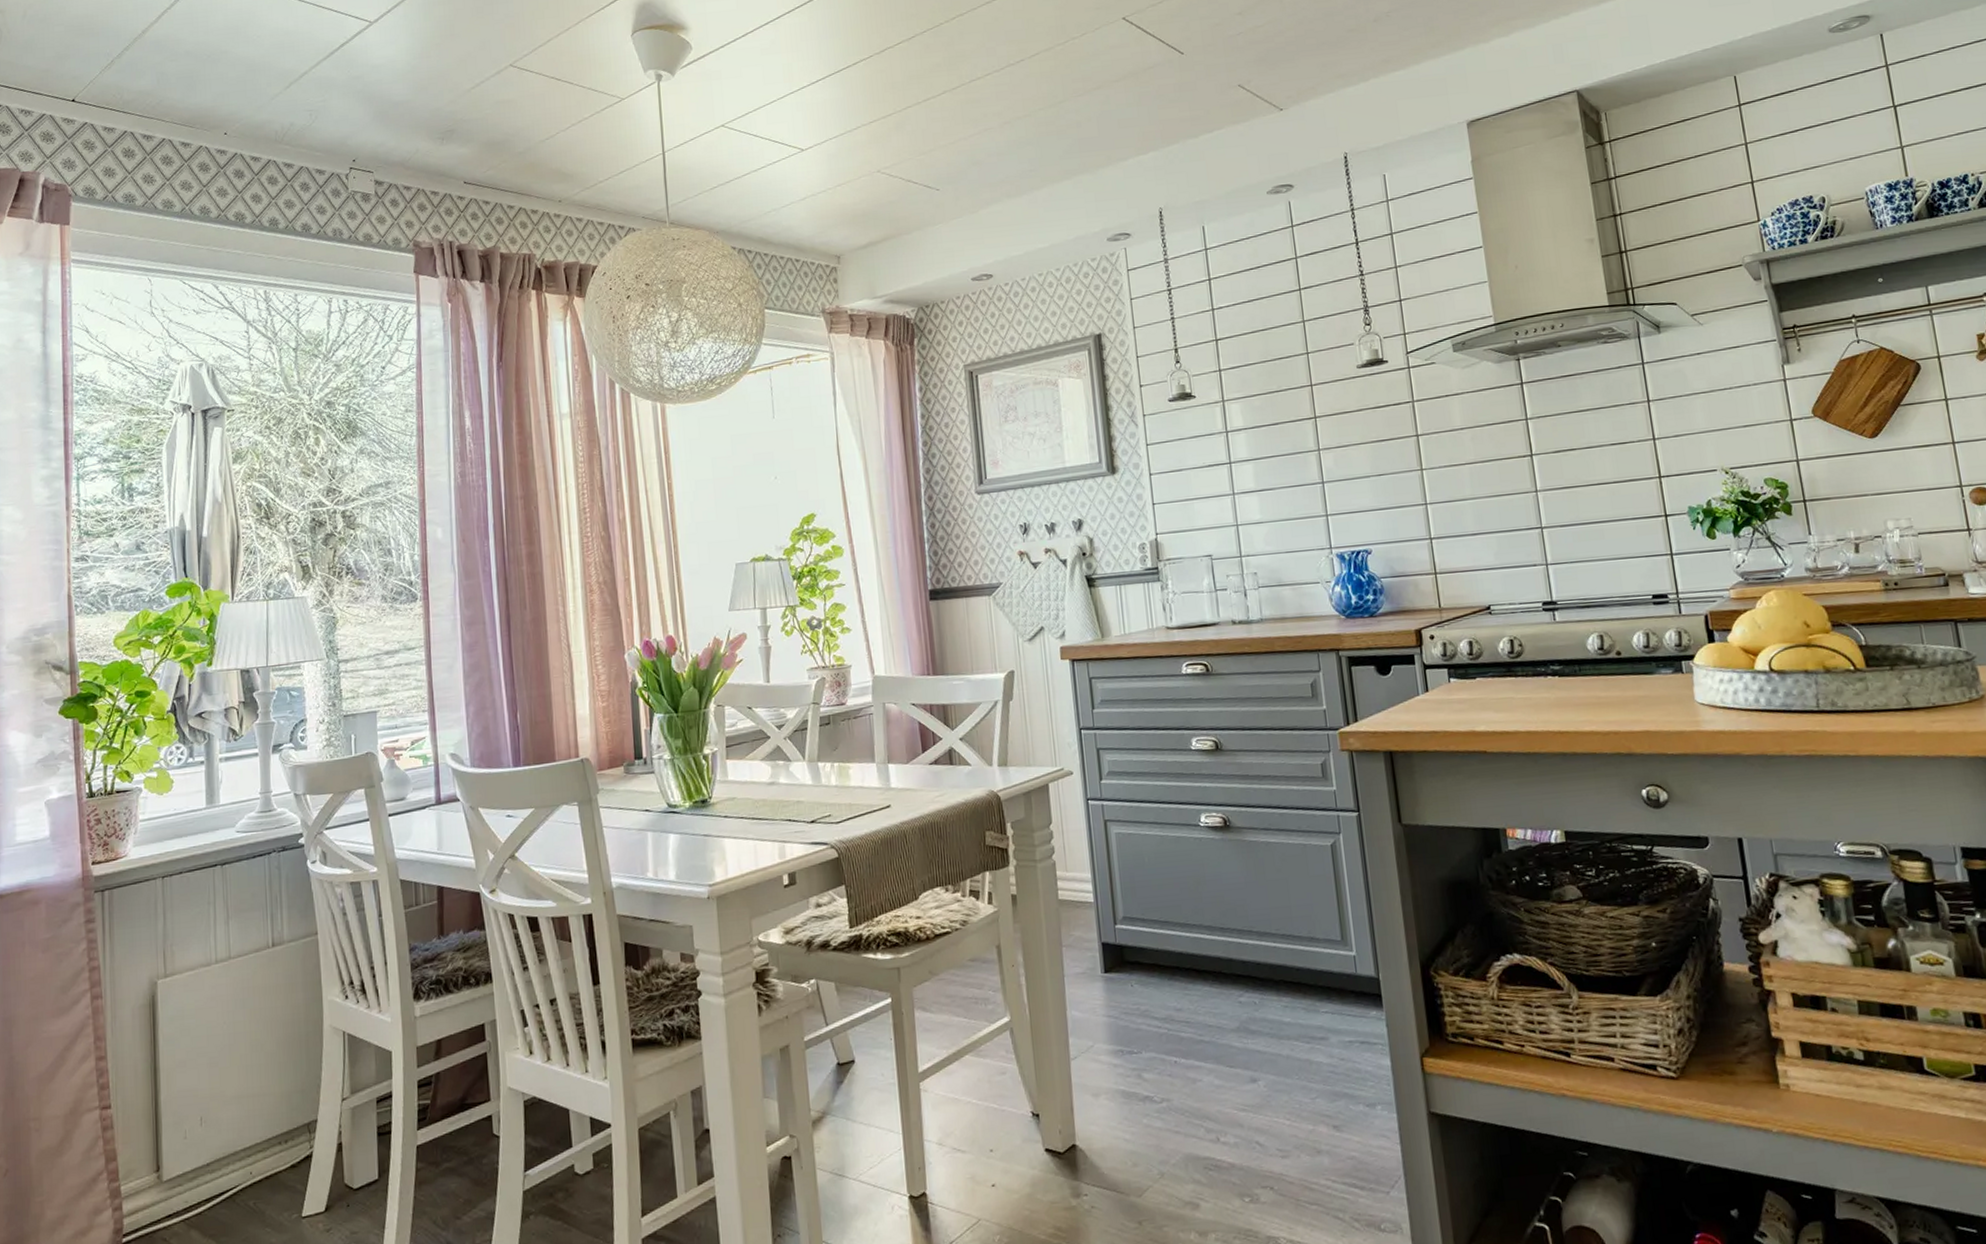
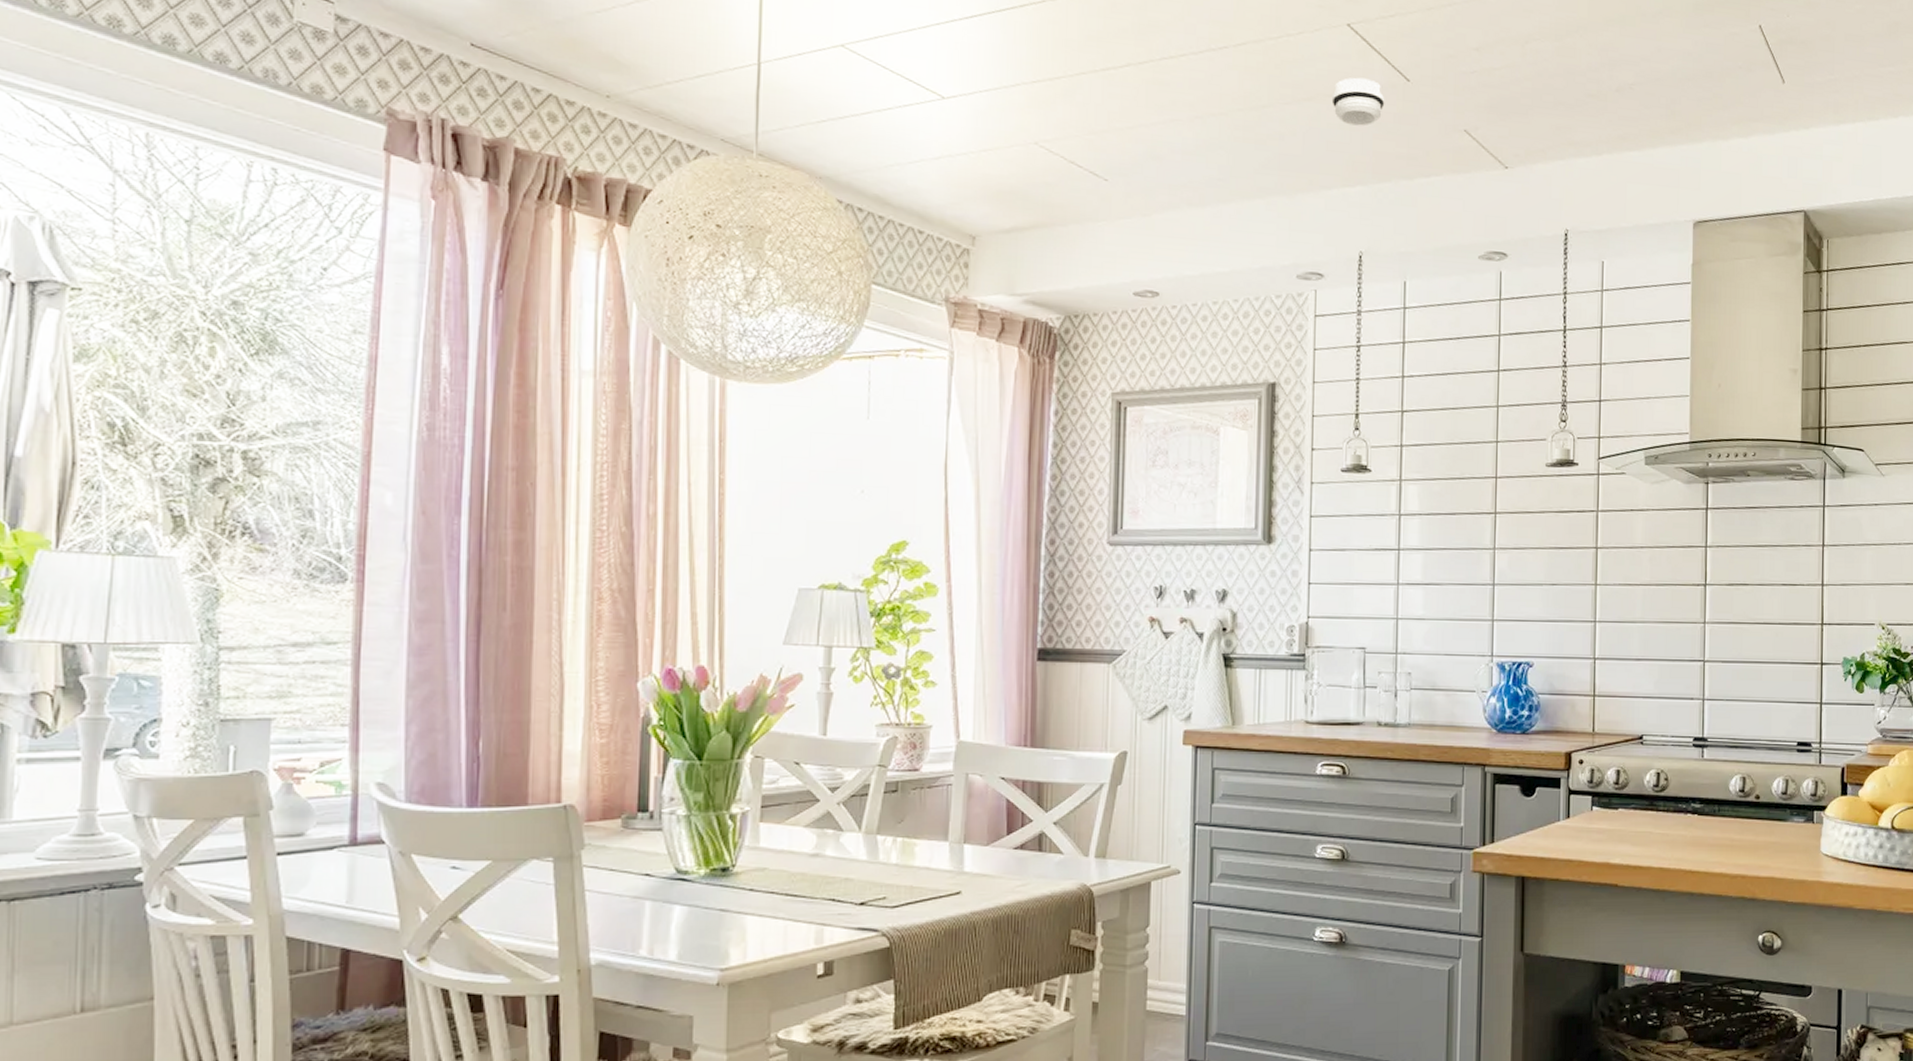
smoke detector: none [1117,59,1165,102] -> present [1331,77,1385,126]

